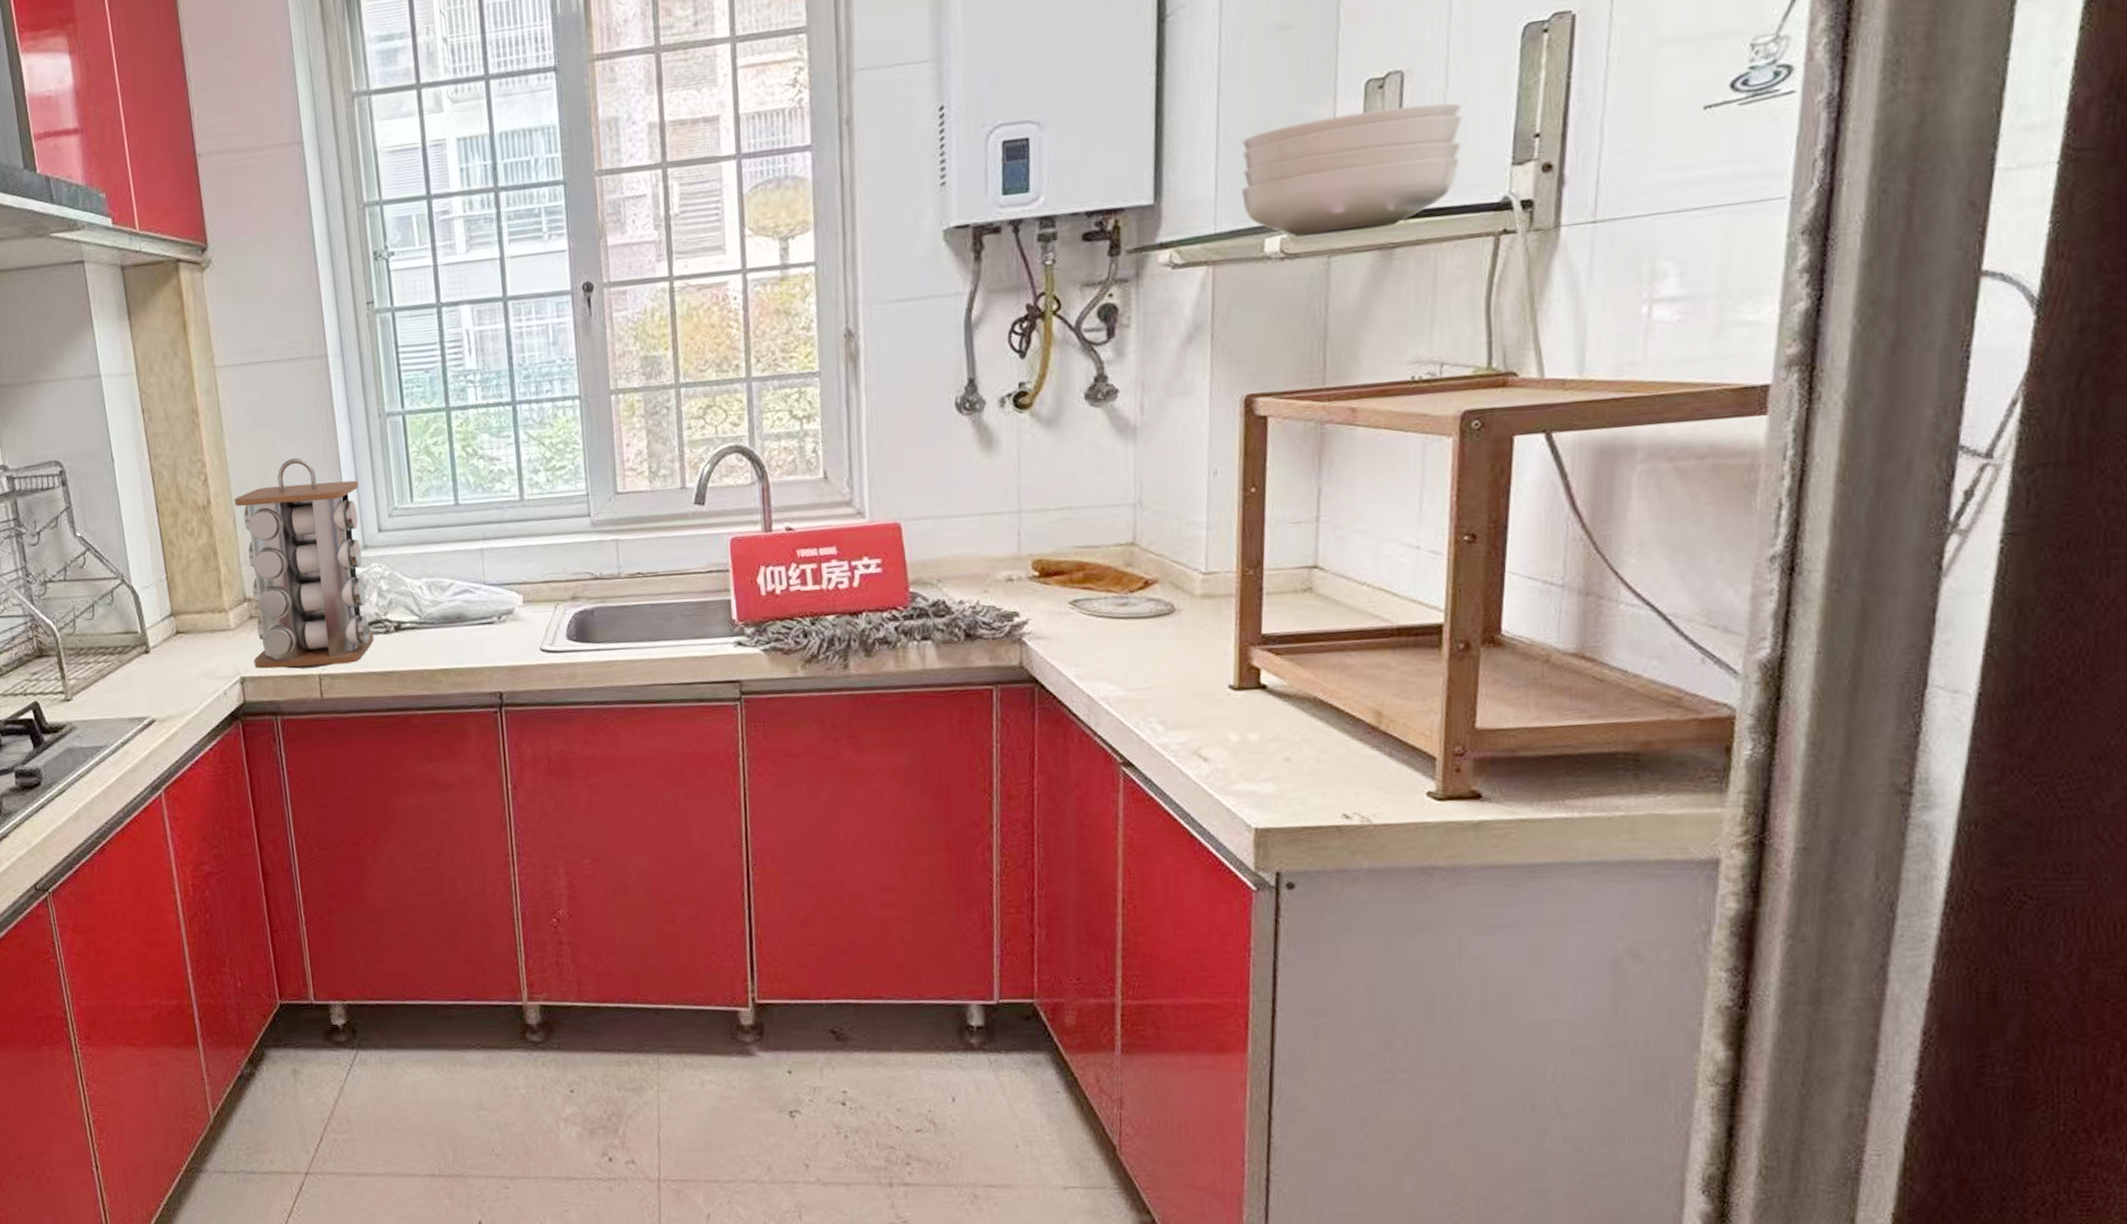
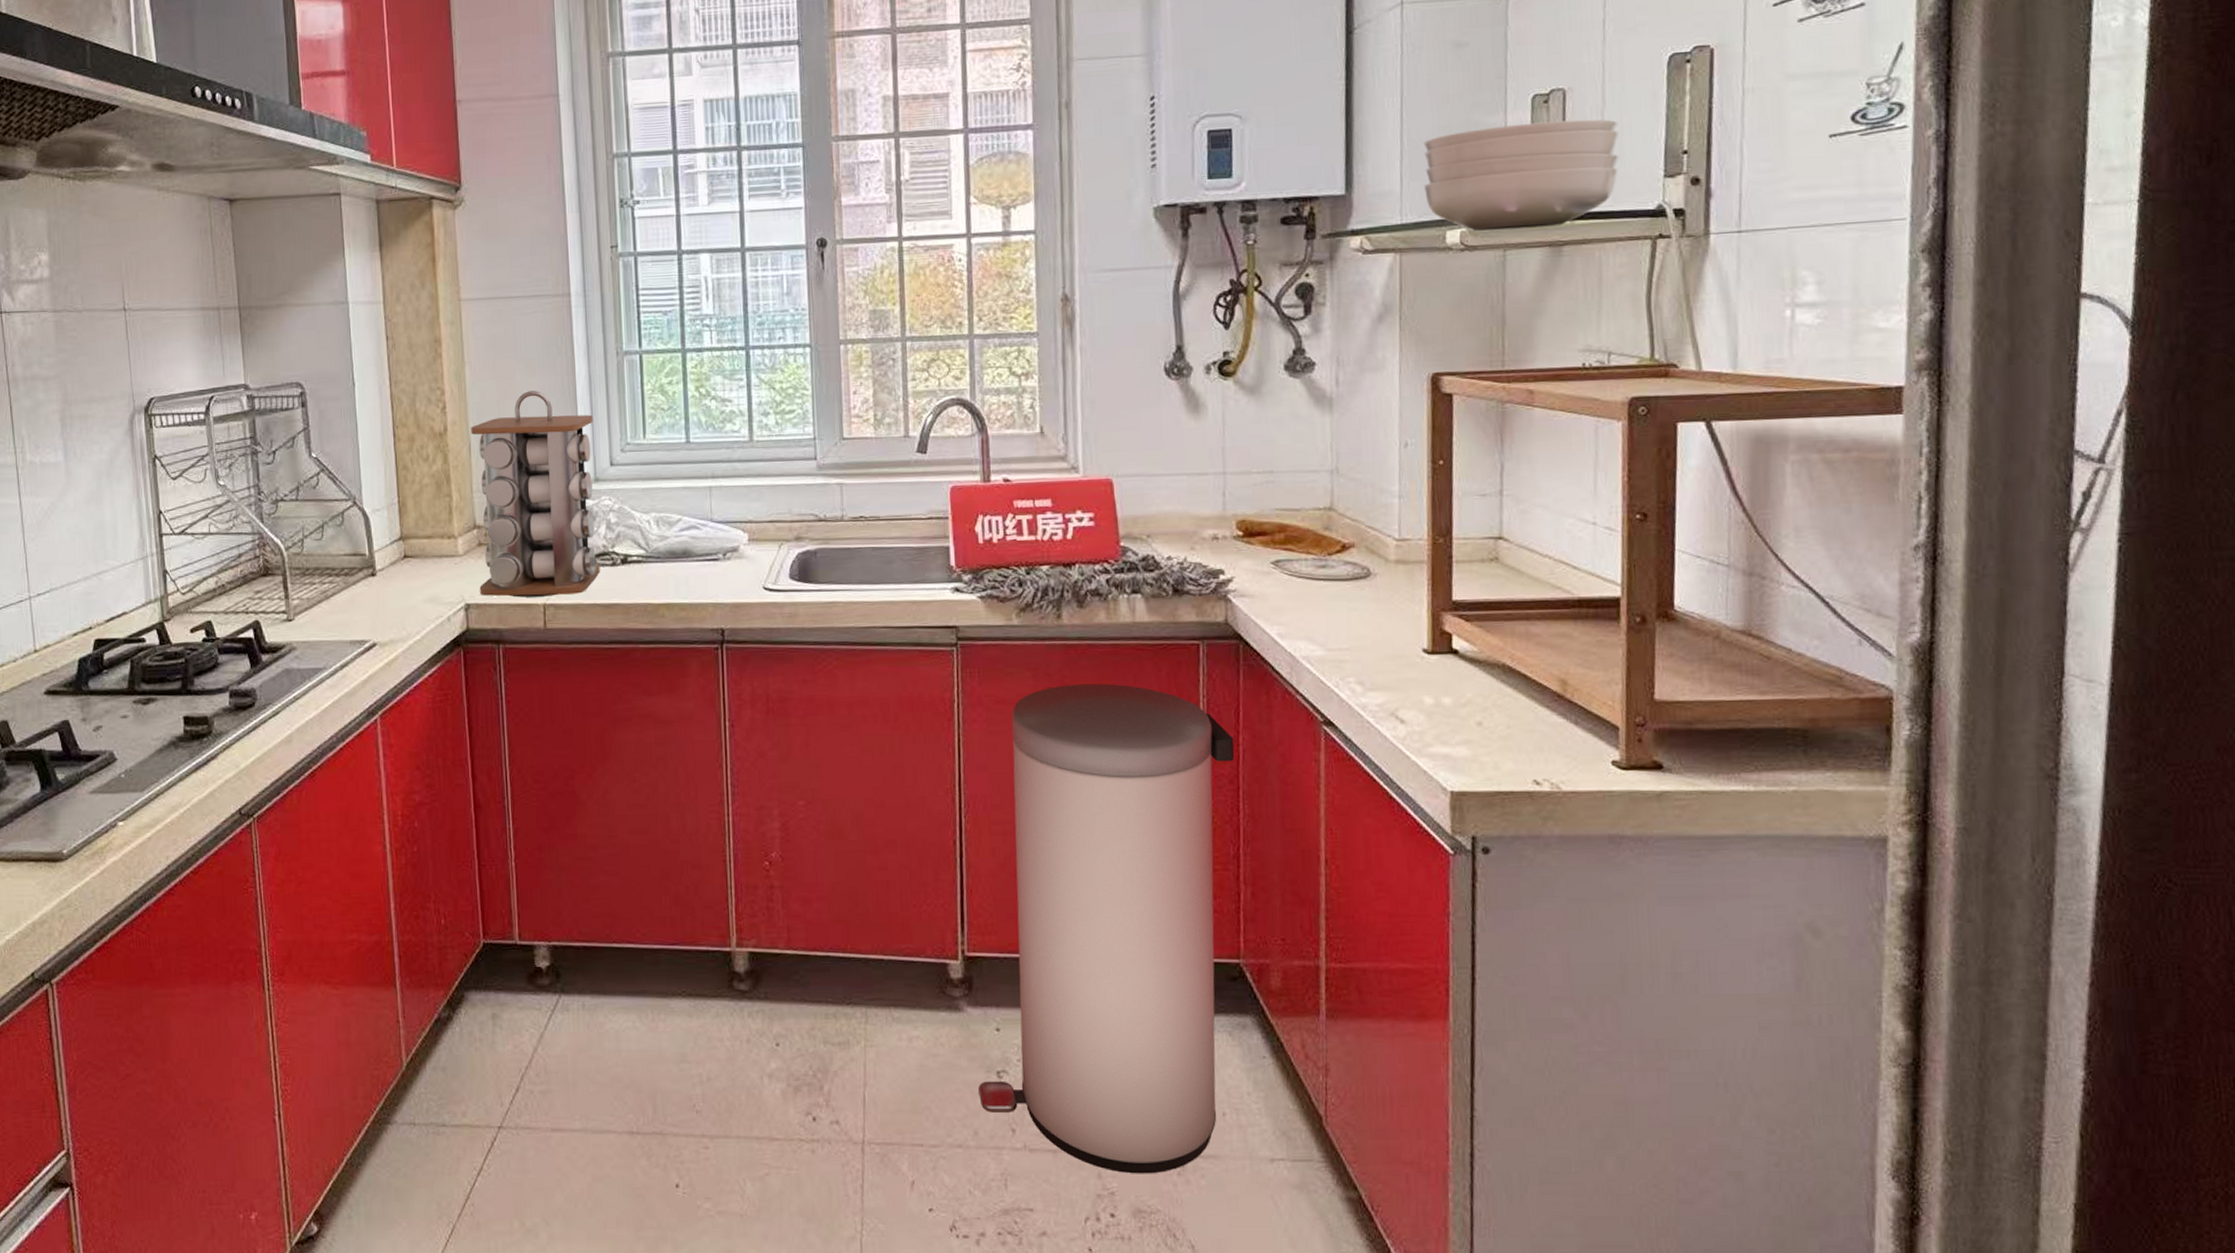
pedal bin: none [771,732,1029,1204] -> present [978,683,1235,1174]

